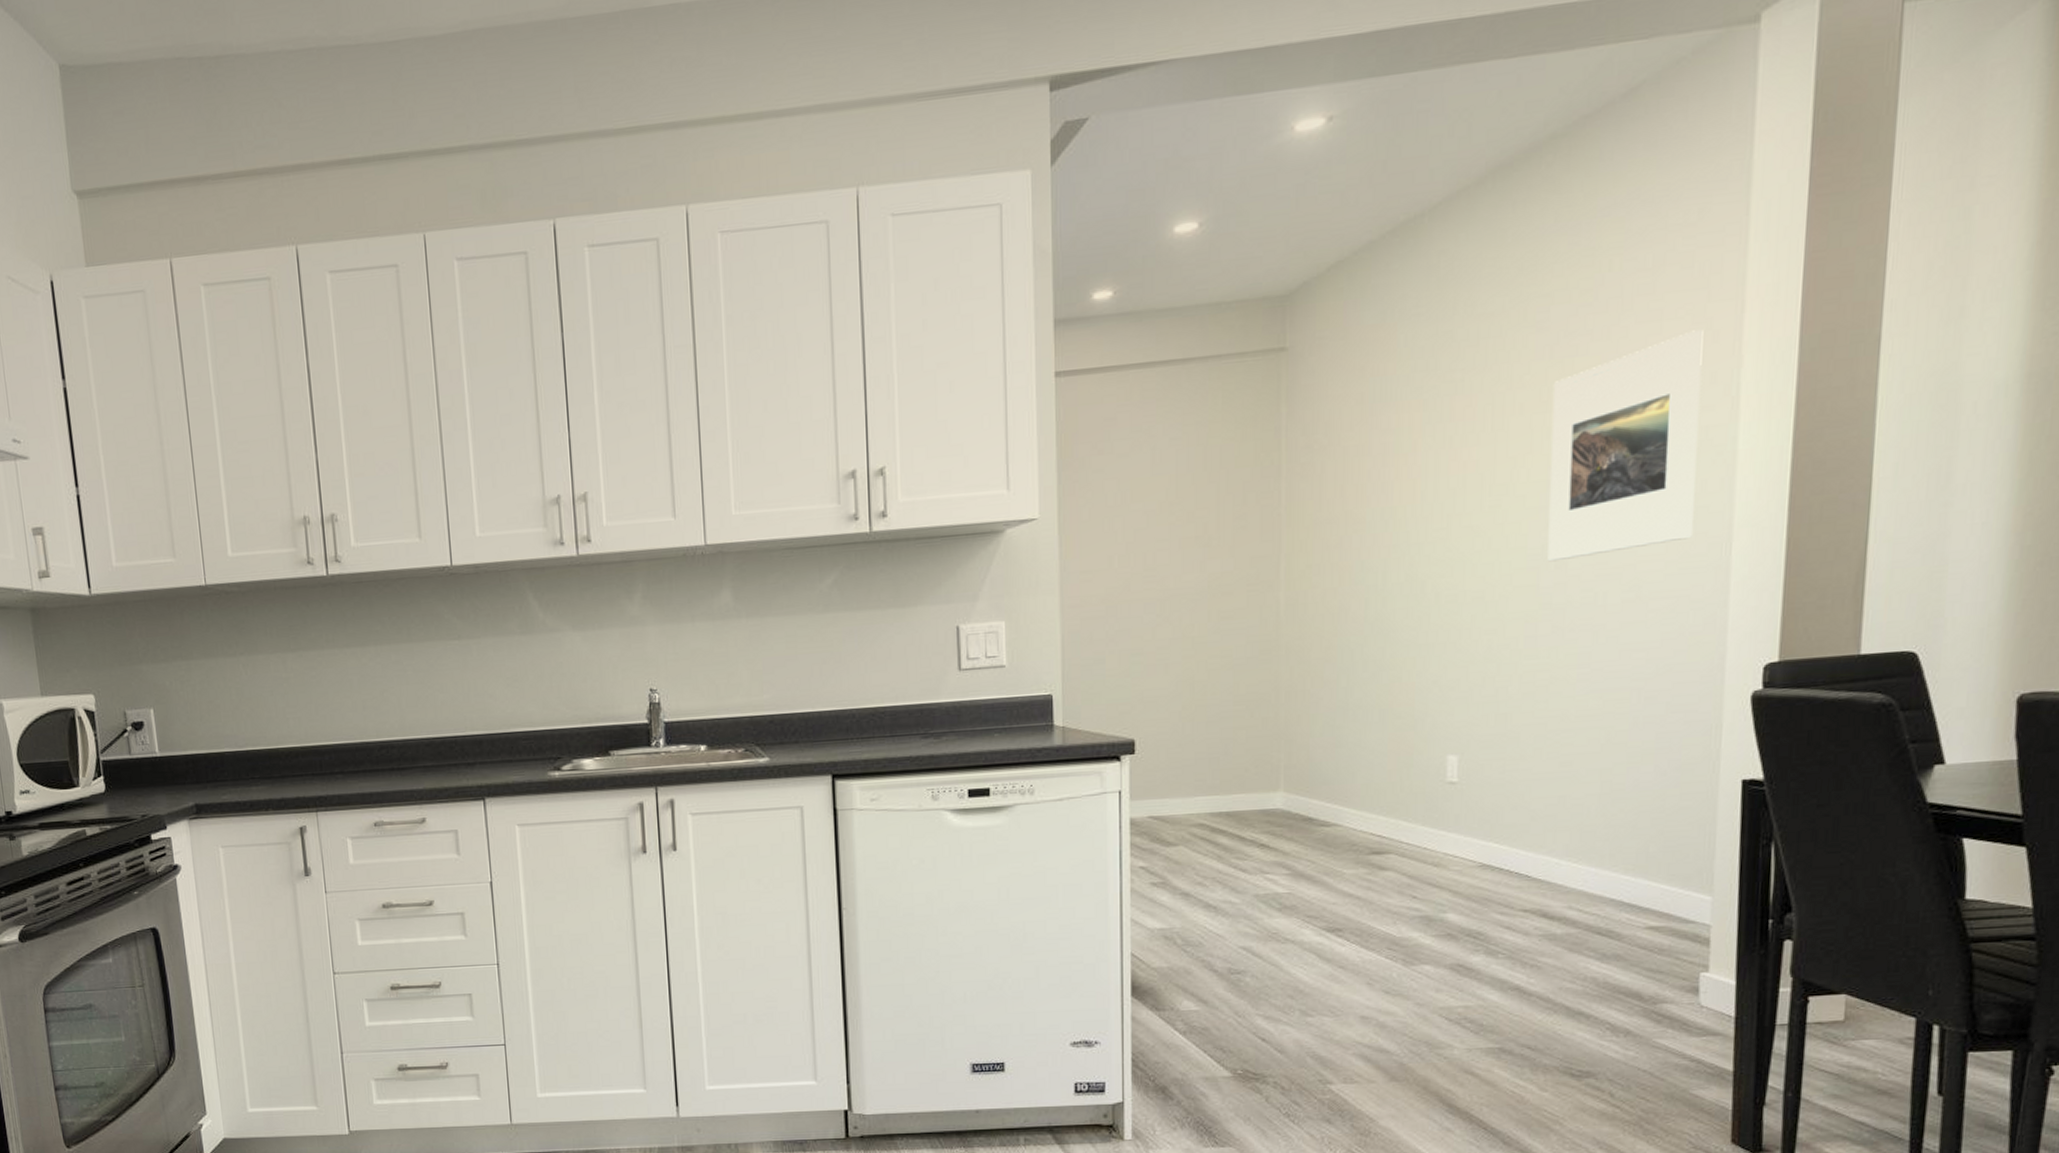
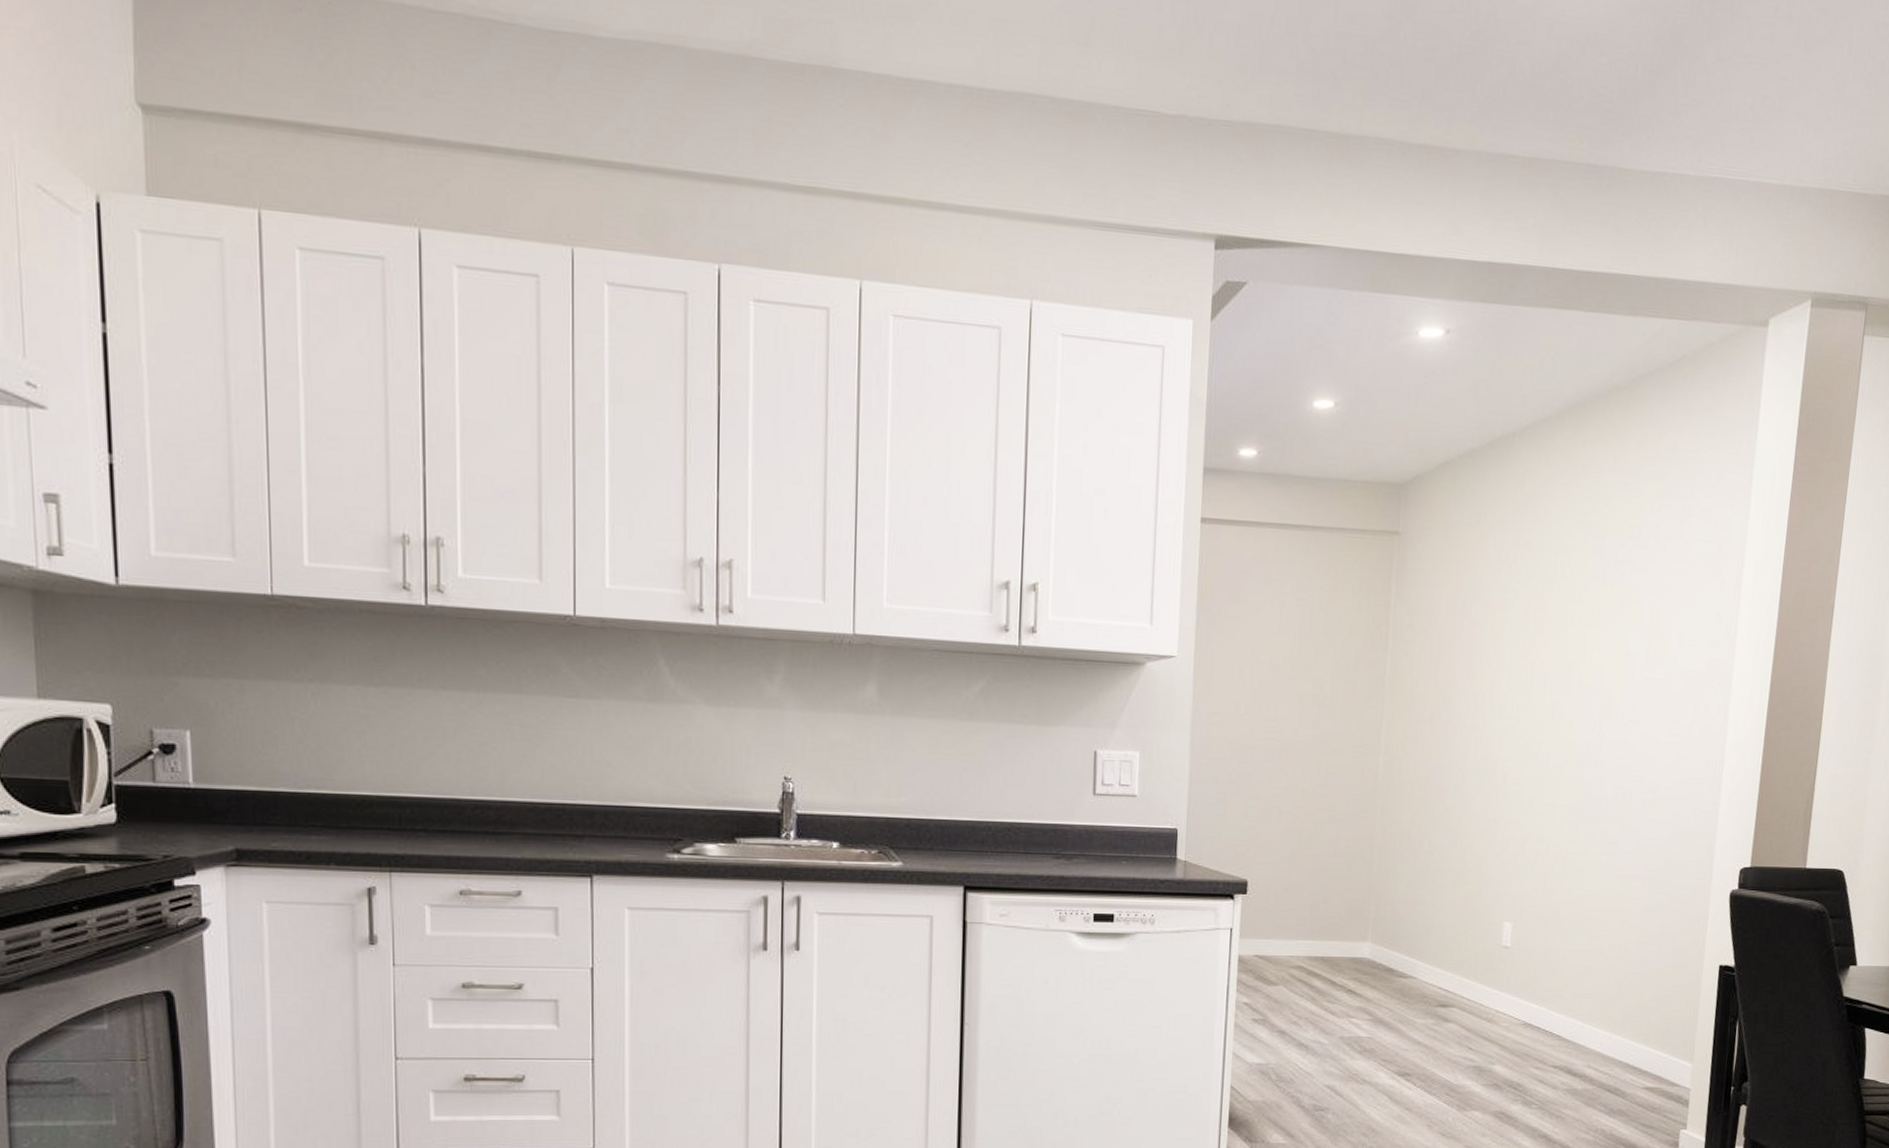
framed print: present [1547,329,1704,562] -> none [1590,576,1715,759]

